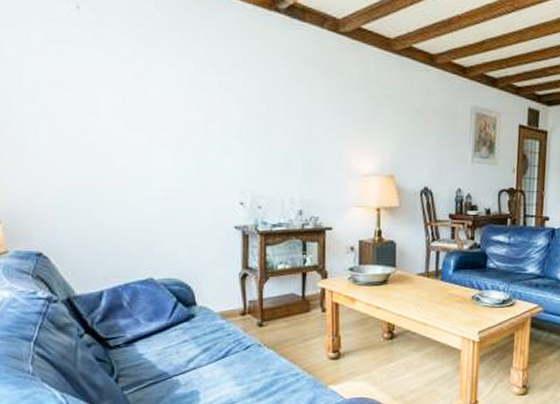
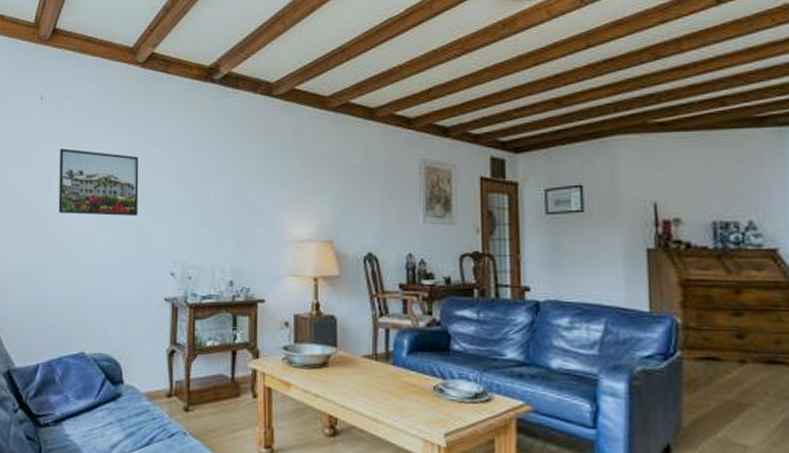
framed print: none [107,68,203,145] -> present [58,148,139,216]

